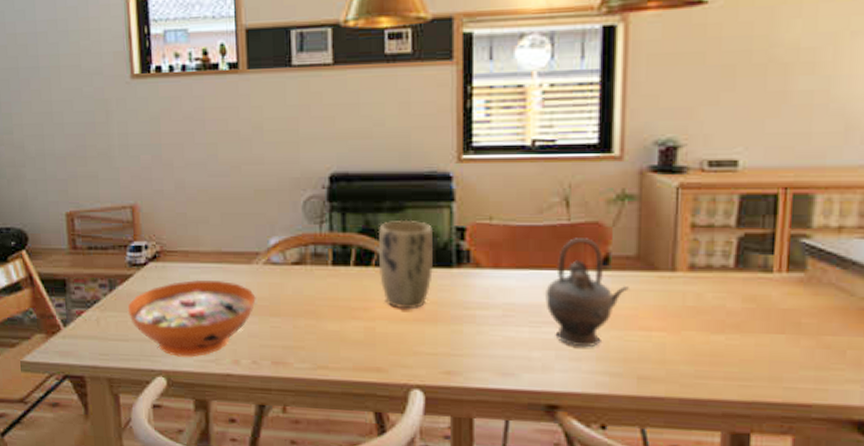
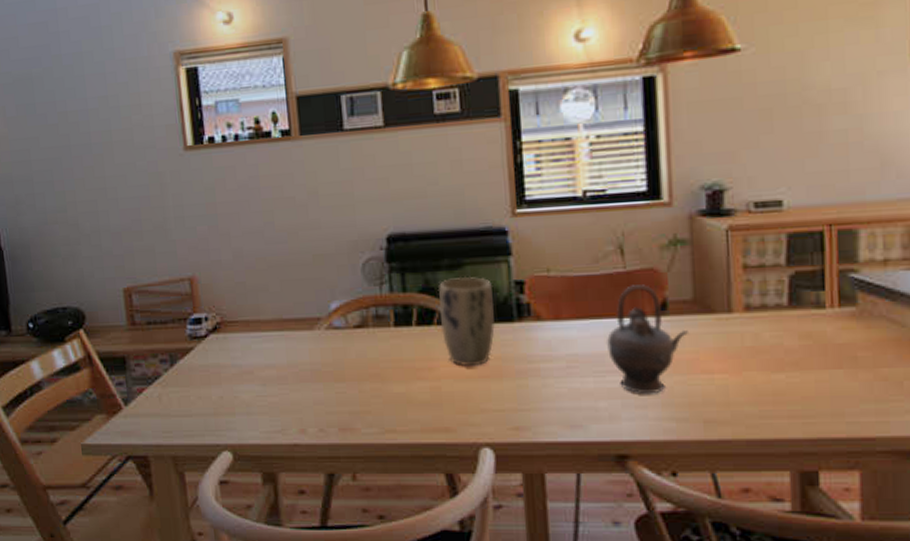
decorative bowl: present [127,279,256,358] -> none [189,348,320,429]

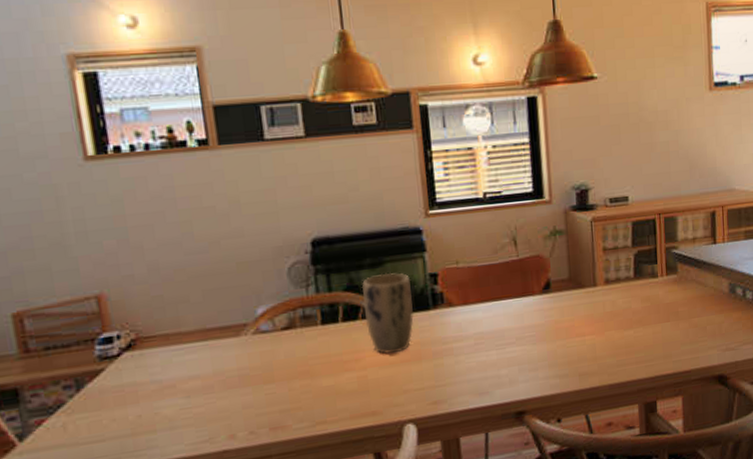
teapot: present [606,284,688,395] -> none [505,269,566,359]

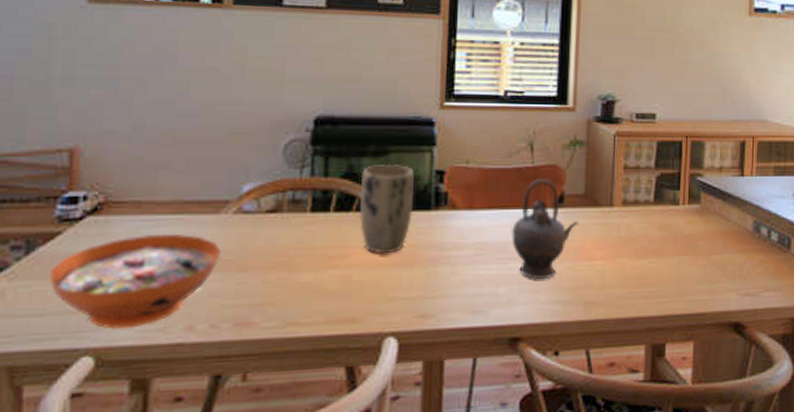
decorative bowl: none [101,357,248,446] -> present [48,234,221,329]
teapot: none [505,269,566,359] -> present [511,179,578,280]

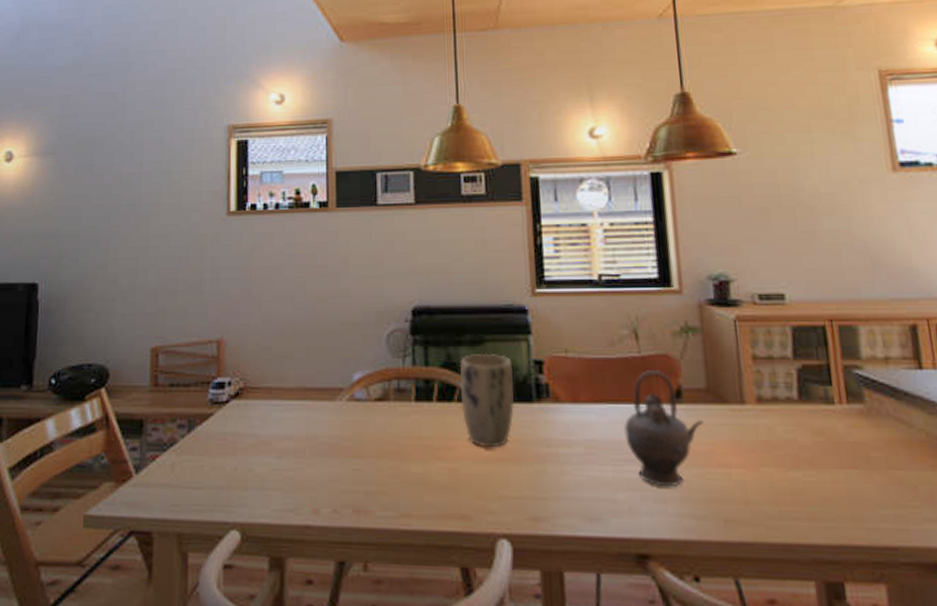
decorative bowl: present [48,234,221,329] -> none [205,418,339,507]

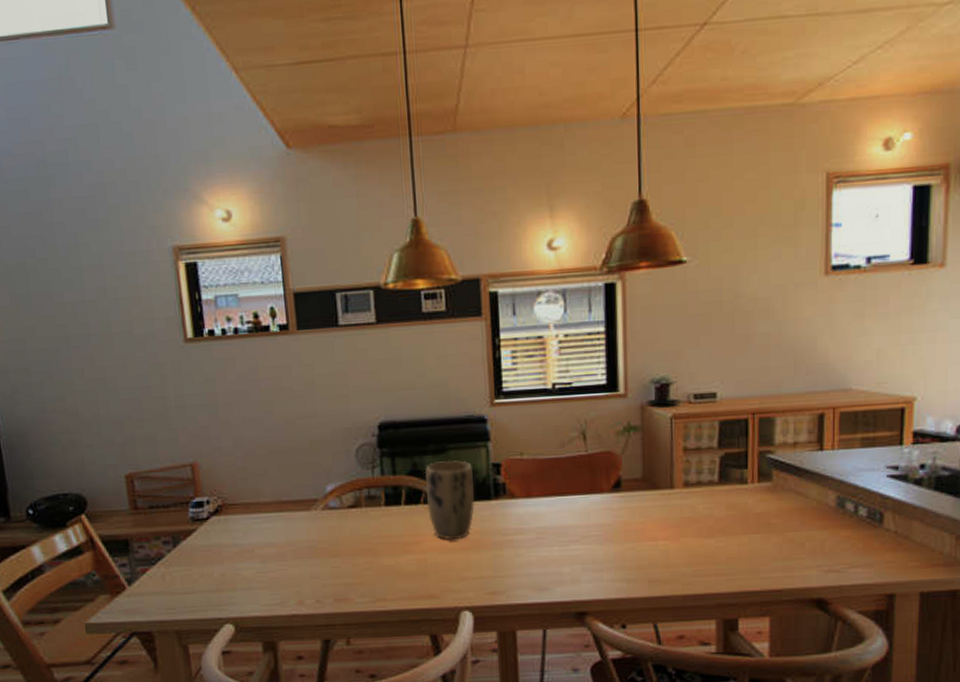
teapot: present [623,370,704,488] -> none [569,465,638,560]

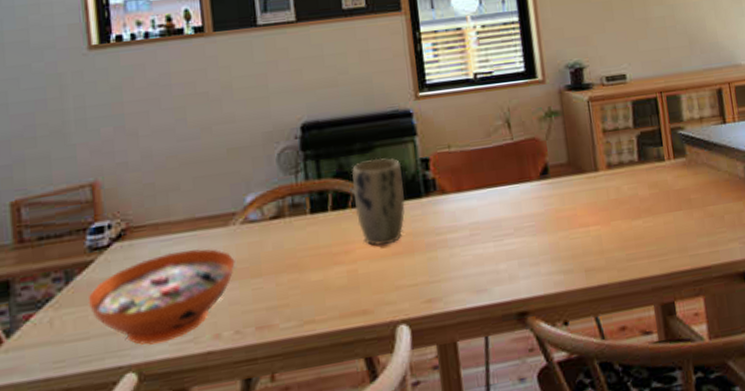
decorative bowl: none [192,528,317,604] -> present [88,249,235,345]

